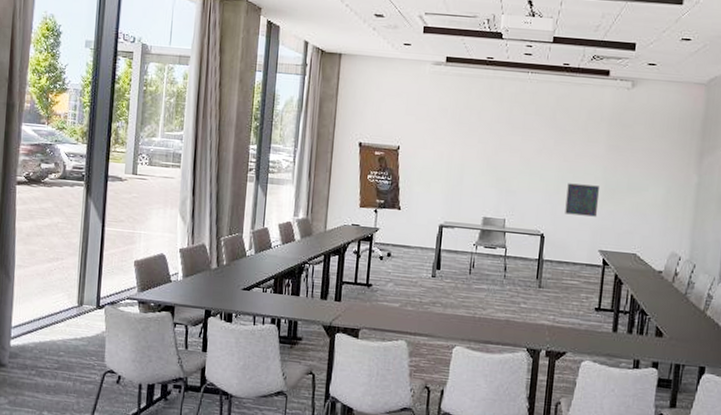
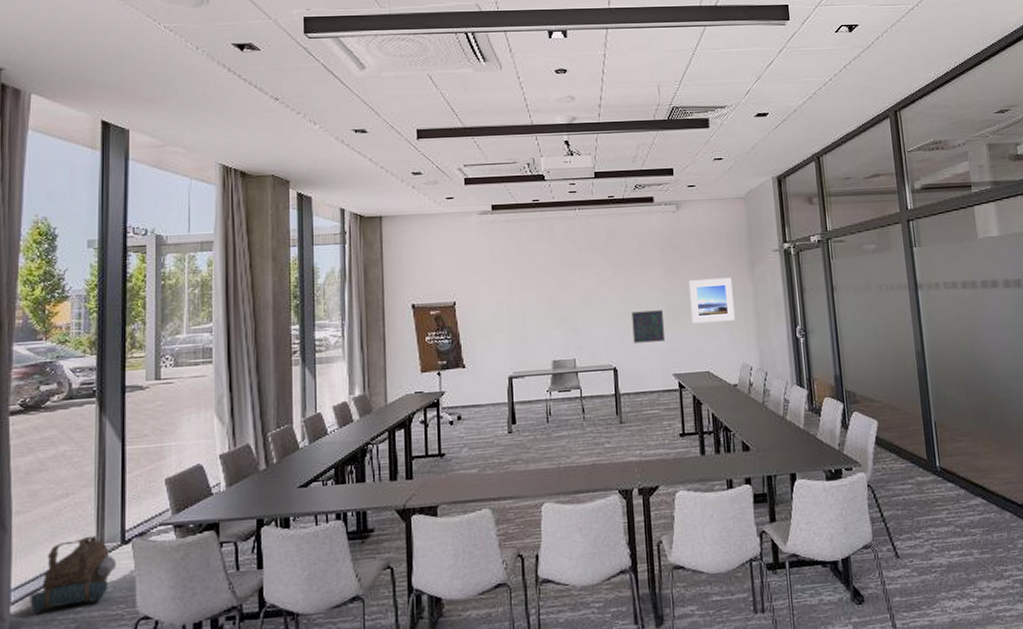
backpack: none [25,296,92,351] -> present [29,535,117,614]
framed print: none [627,160,677,209] -> present [688,277,735,324]

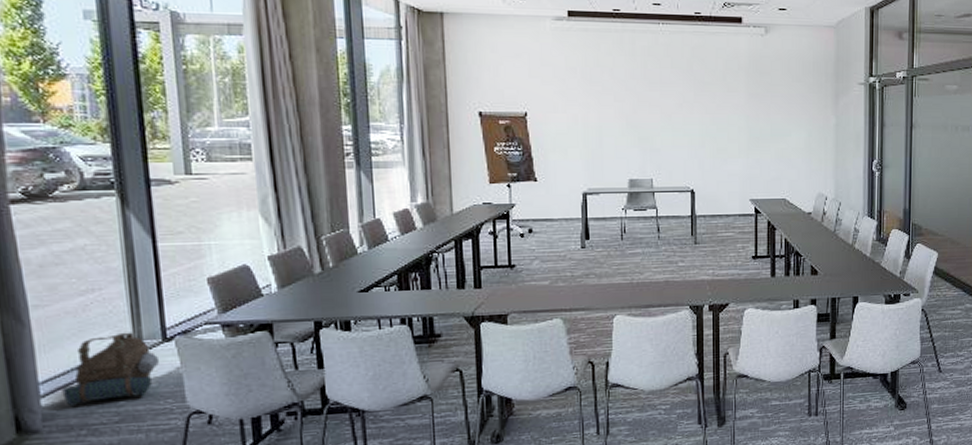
display screen: present [631,310,666,343] -> none [712,135,745,167]
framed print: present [688,277,735,324] -> none [772,107,815,152]

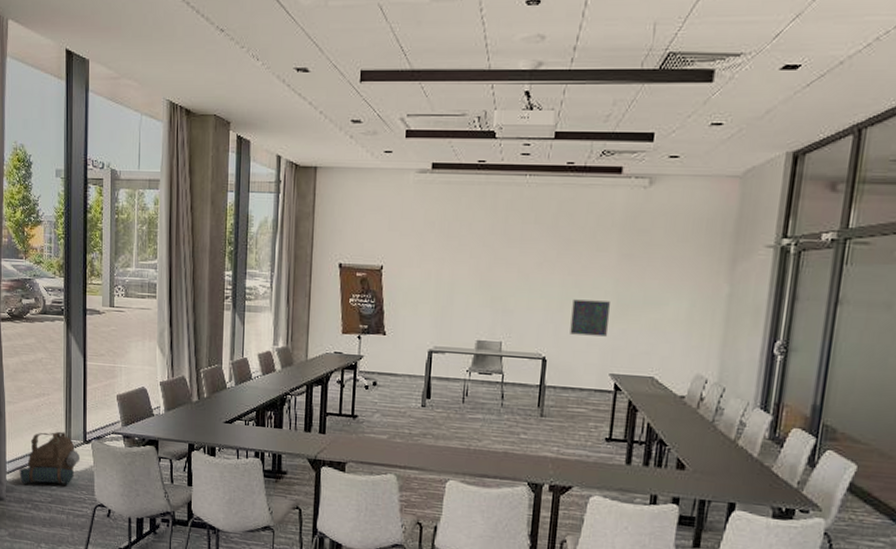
display screen: none [712,135,745,167] -> present [570,299,611,337]

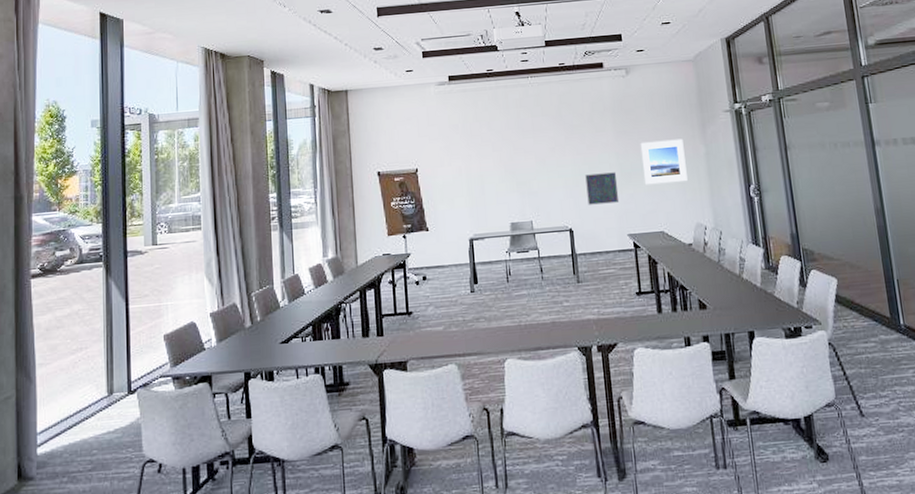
backpack: present [19,431,81,486] -> none [53,386,125,455]
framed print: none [643,270,704,325] -> present [640,138,688,185]

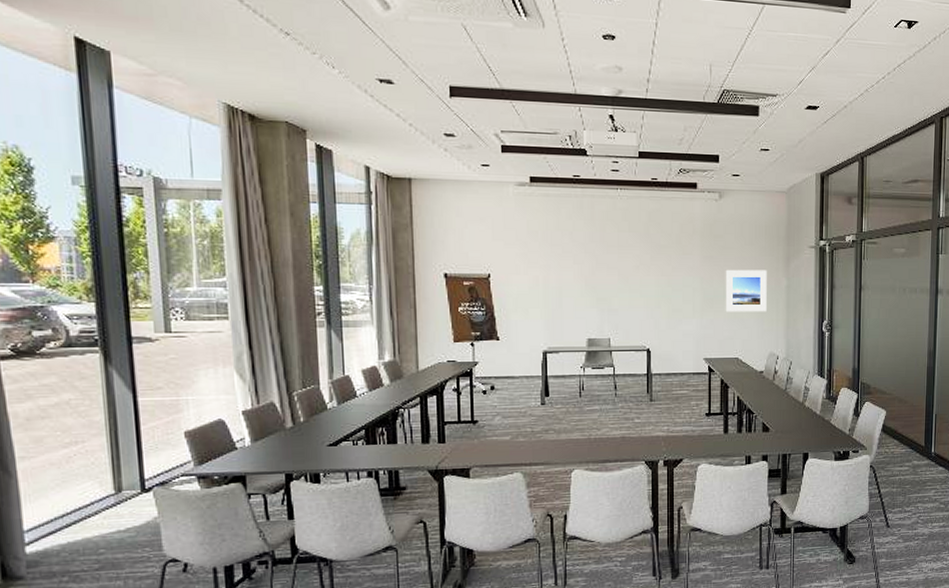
display screen: present [585,172,620,205] -> none [668,297,699,327]

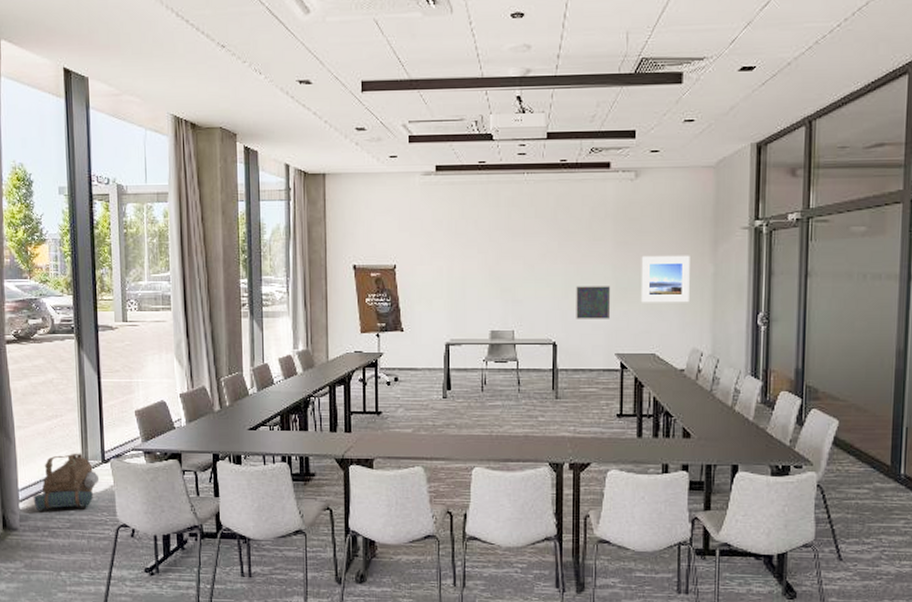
backpack: none [45,483,139,554] -> present [33,453,100,511]
display screen: none [668,297,699,327] -> present [576,286,611,319]

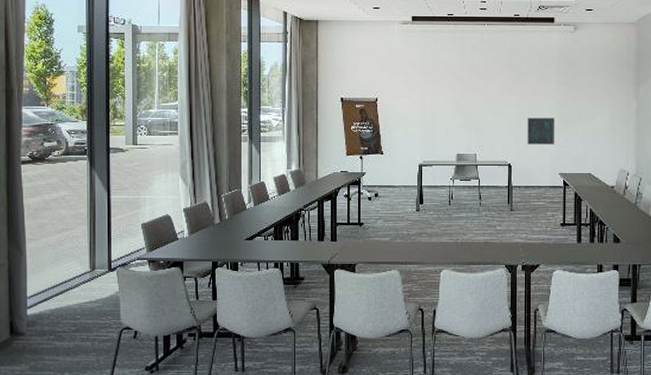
backpack: present [33,453,100,511] -> none [41,262,106,317]
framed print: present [640,255,690,303] -> none [579,93,618,132]

